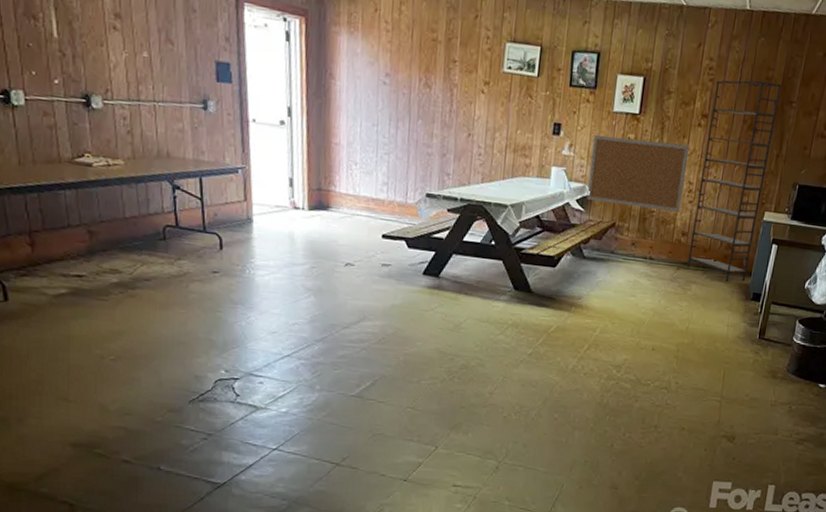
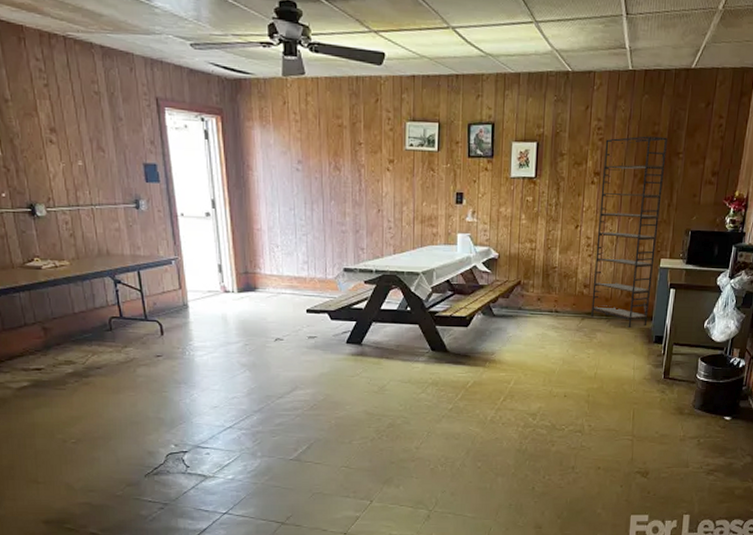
bulletin board: present [586,134,690,212] -> none [492,200,585,266]

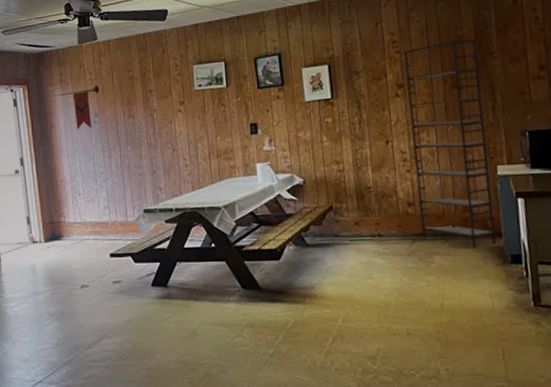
pennant: none [252,127,304,176] -> present [54,85,100,130]

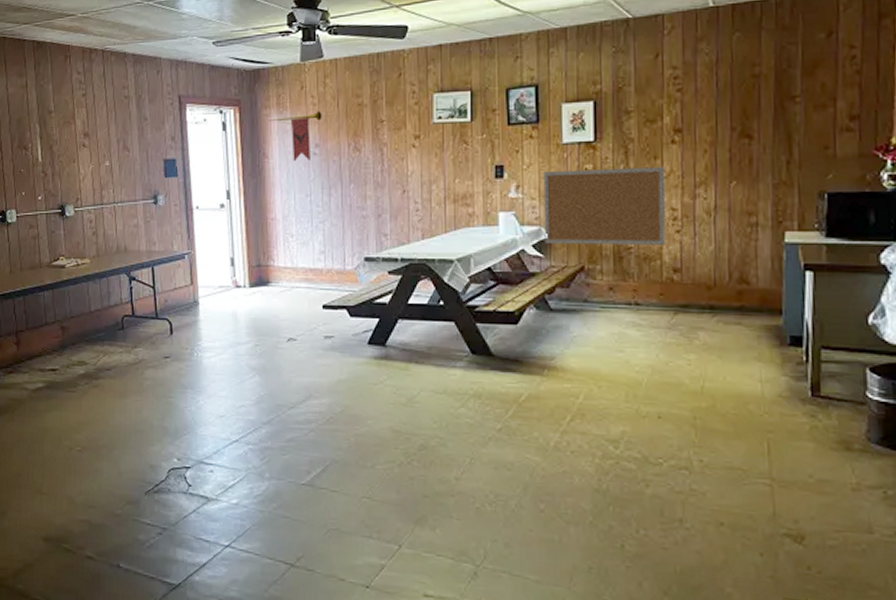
bulletin board: none [291,117,399,189] -> present [543,167,666,245]
shelving unit: present [403,39,497,247] -> none [686,79,776,324]

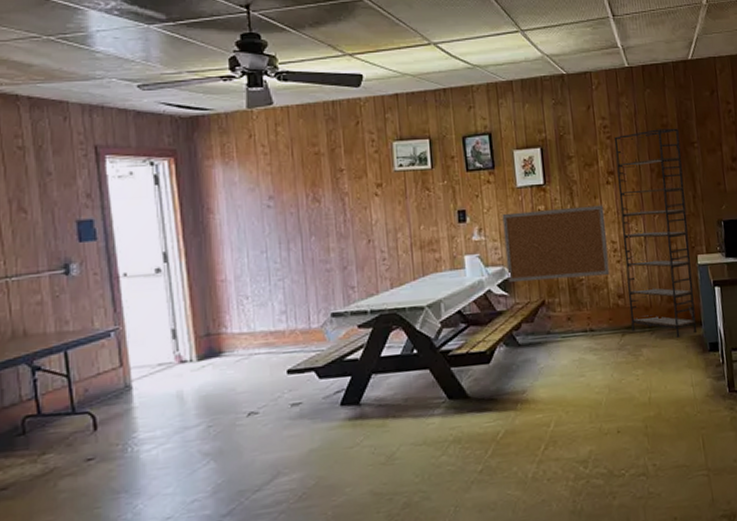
pennant: present [269,110,322,162] -> none [212,160,275,217]
shelving unit: none [686,79,776,324] -> present [614,128,698,337]

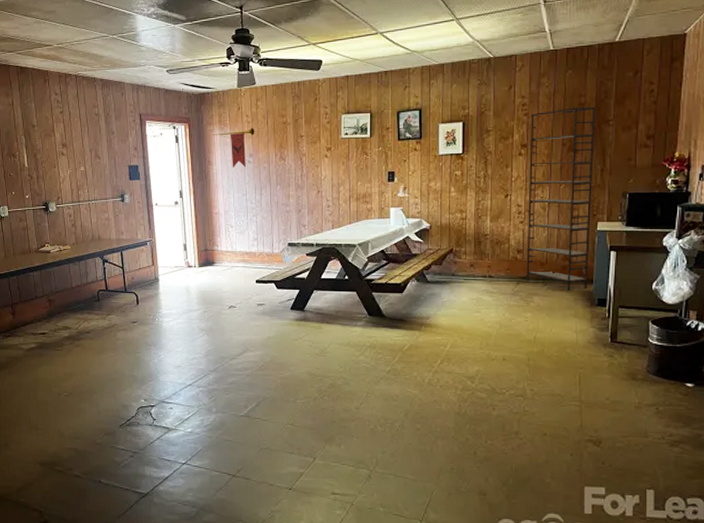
pennant: none [212,160,275,217] -> present [213,127,255,168]
bulletin board: present [502,205,610,283] -> none [424,173,514,233]

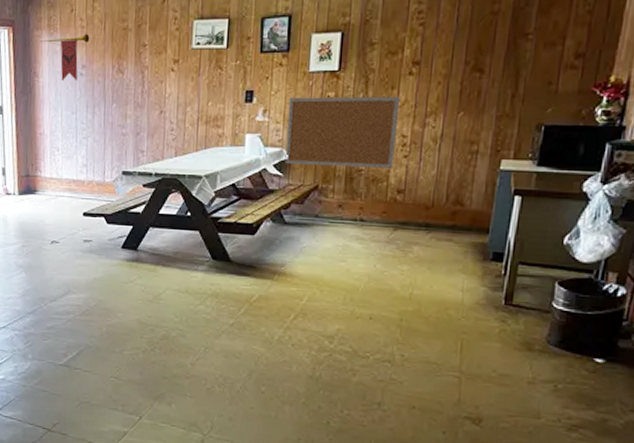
bulletin board: none [424,173,514,233] -> present [285,96,401,168]
shelving unit: present [526,107,595,291] -> none [406,16,511,241]

